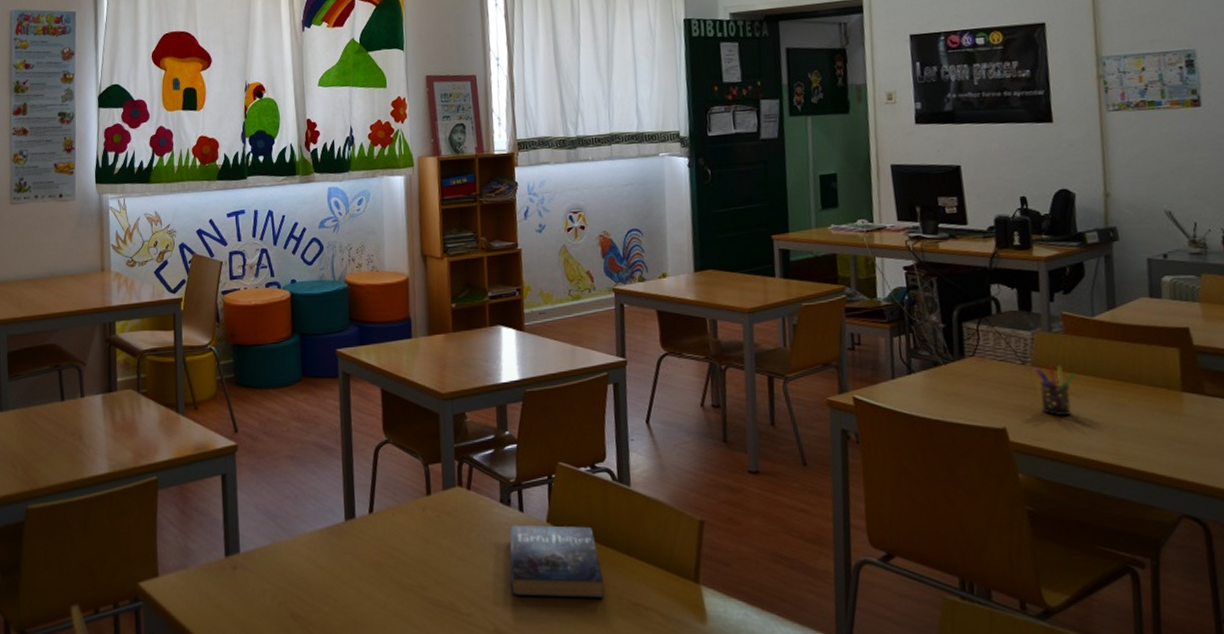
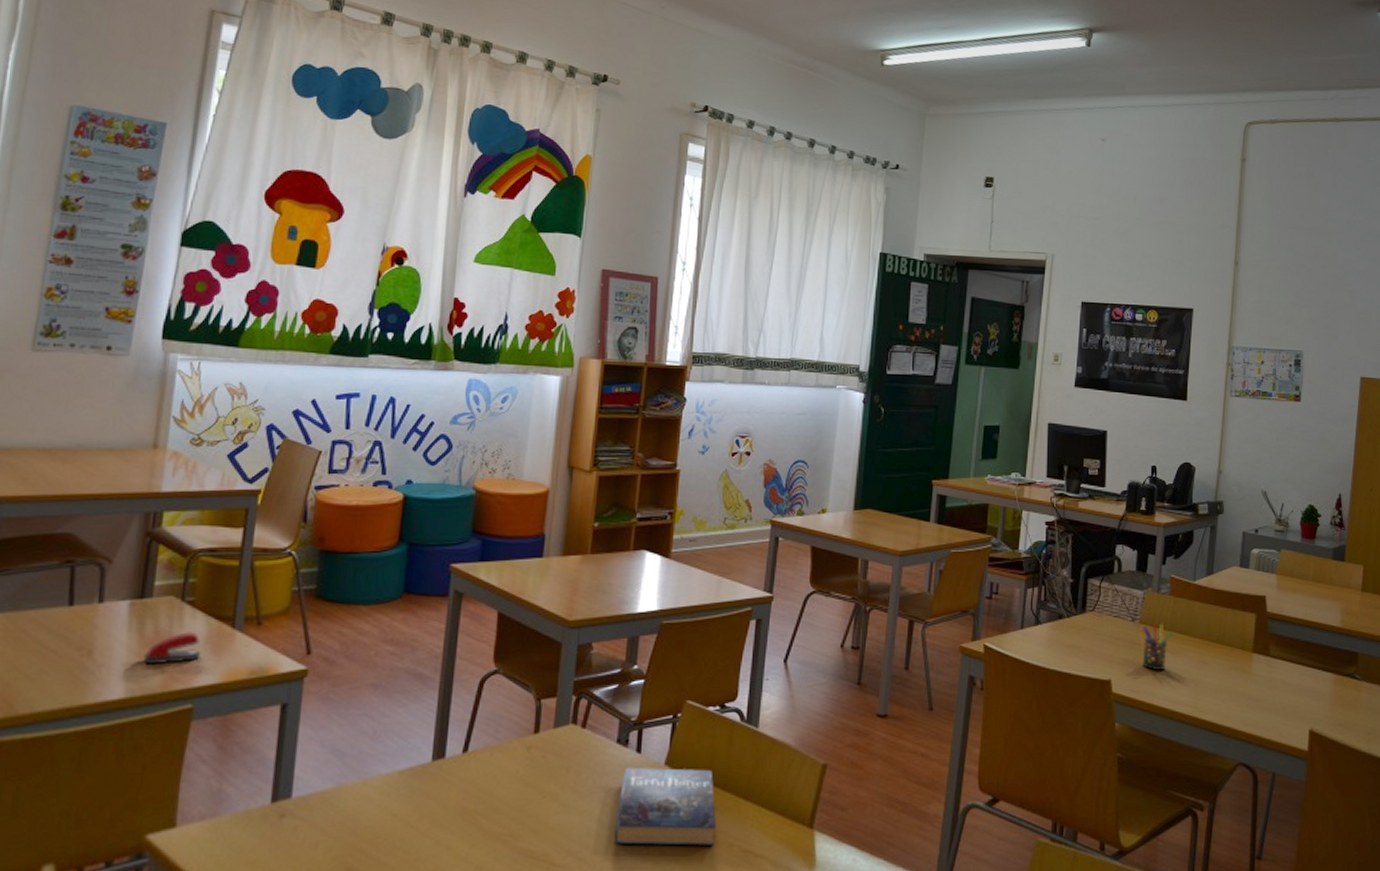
stapler: none [117,417,157,445] -> present [143,632,200,665]

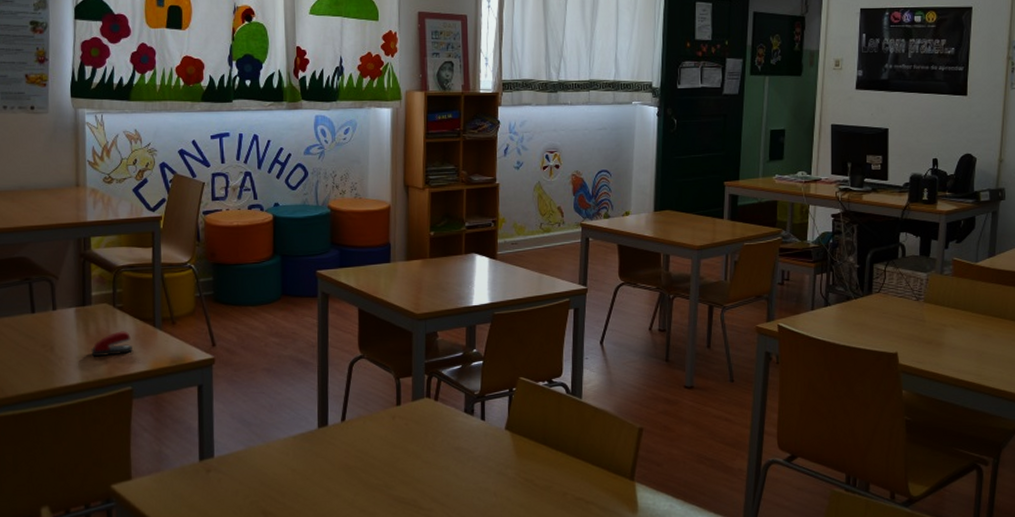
book: present [614,767,716,846] -> none [468,431,552,494]
pen holder: present [1142,623,1174,671] -> none [926,301,957,344]

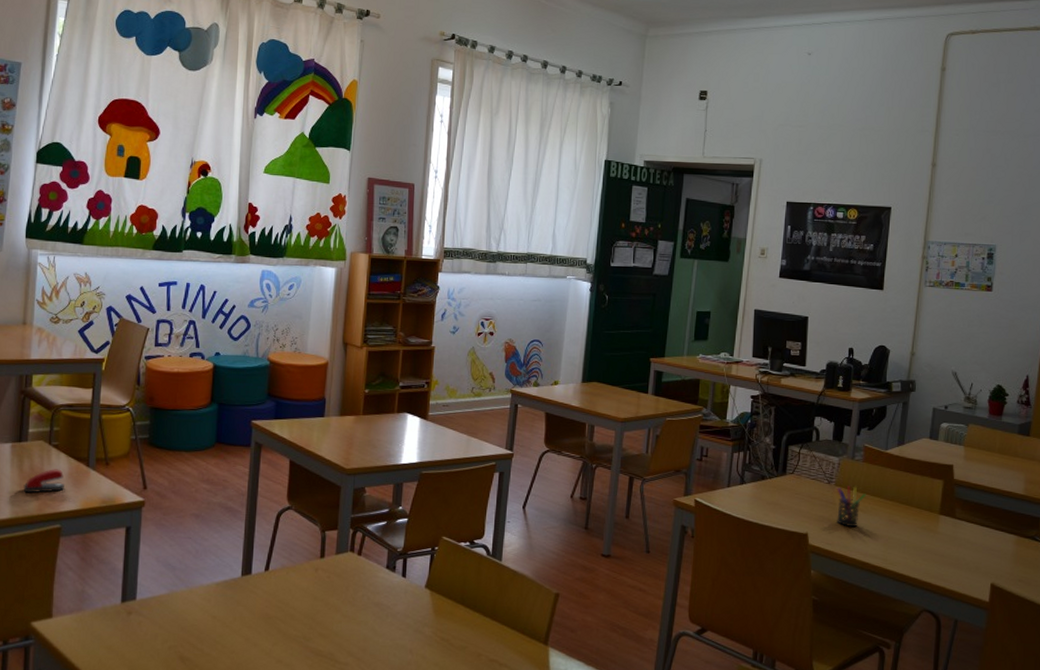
pen holder: none [926,301,957,344] -> present [837,486,866,527]

